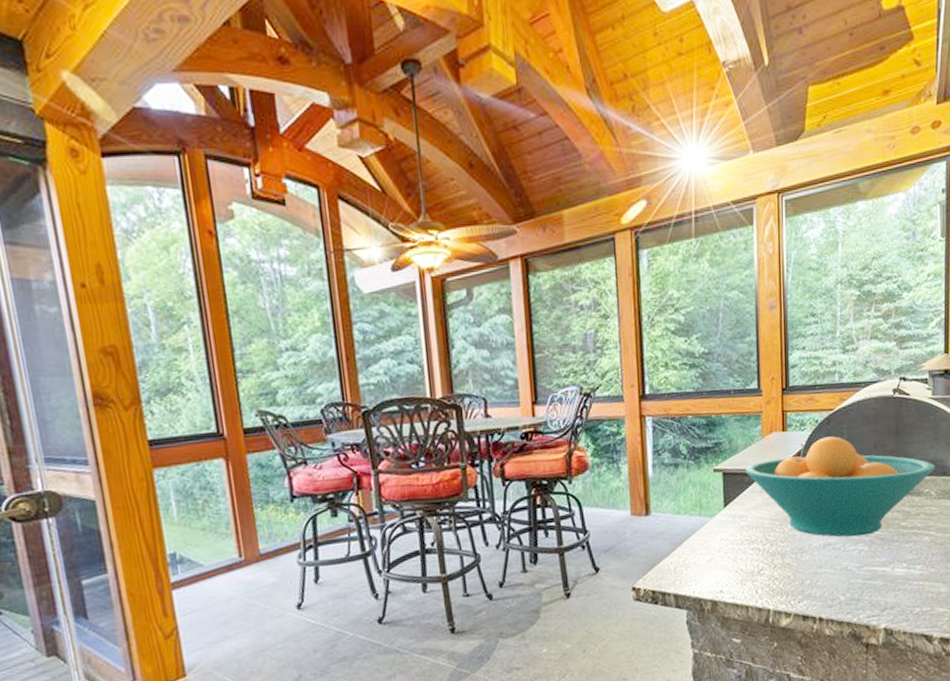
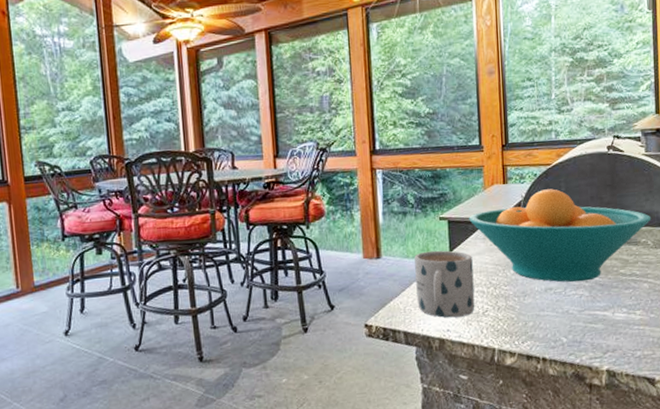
mug: none [686,505,750,578] -> present [414,250,475,318]

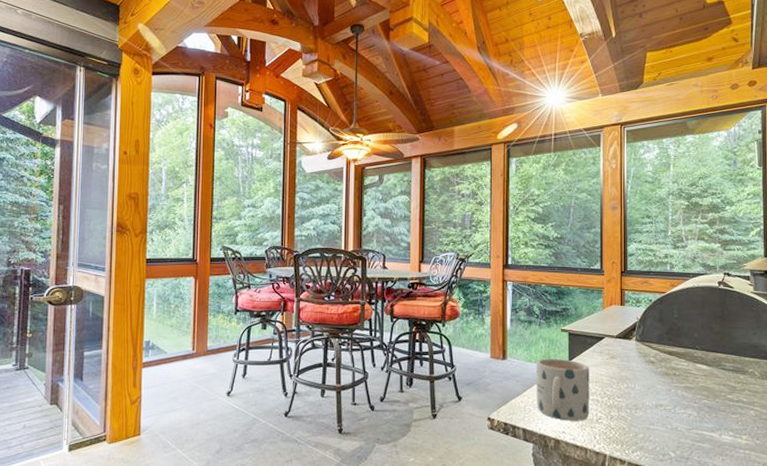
fruit bowl: present [469,189,652,282] -> none [588,314,759,402]

